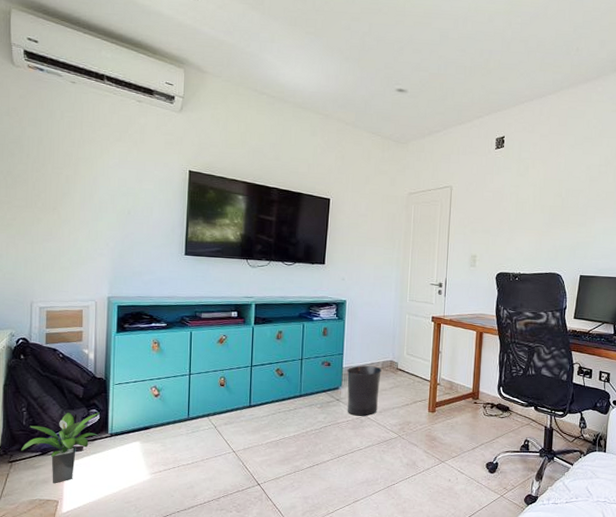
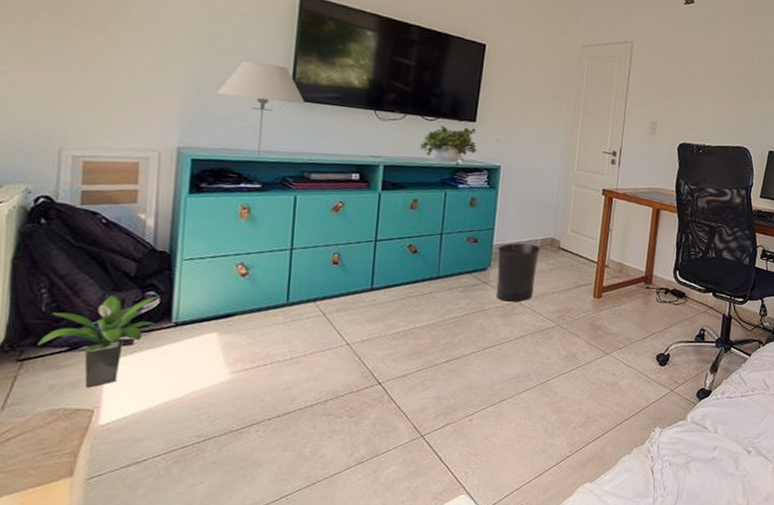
table lamp: none [132,227,195,301] -> present [215,61,305,156]
potted plant: none [281,268,327,302] -> present [419,124,477,166]

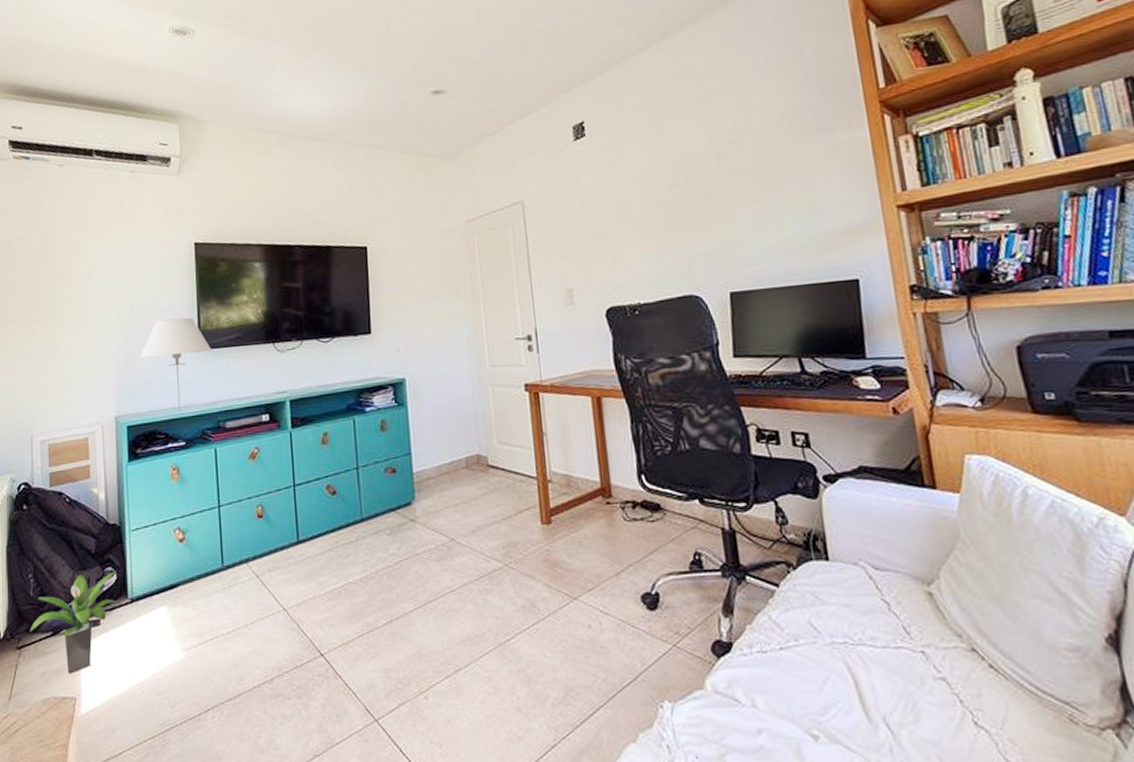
potted plant: present [419,124,477,166] -> none [319,341,378,387]
waste bin: present [495,243,540,302] -> none [419,465,469,541]

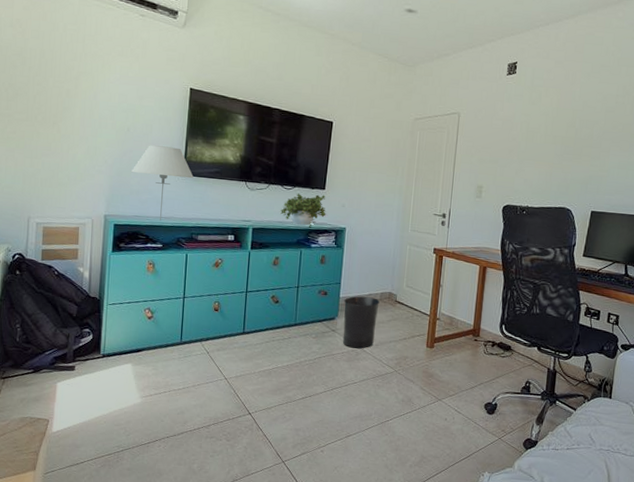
potted plant: present [30,571,119,674] -> none [14,330,93,403]
potted plant: none [319,341,378,387] -> present [280,192,326,228]
waste bin: none [419,465,469,541] -> present [342,296,380,349]

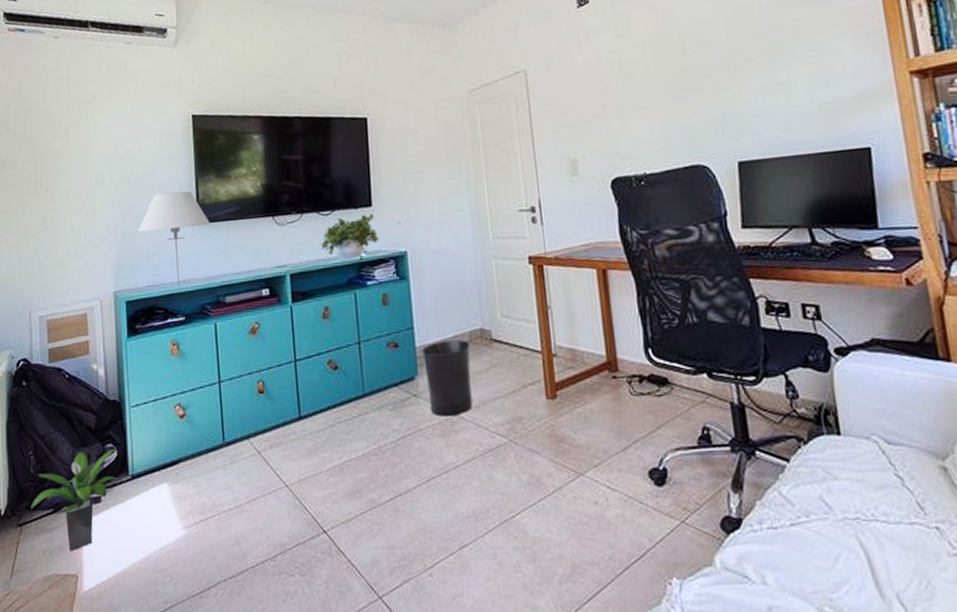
potted plant: none [14,330,93,403] -> present [31,447,120,552]

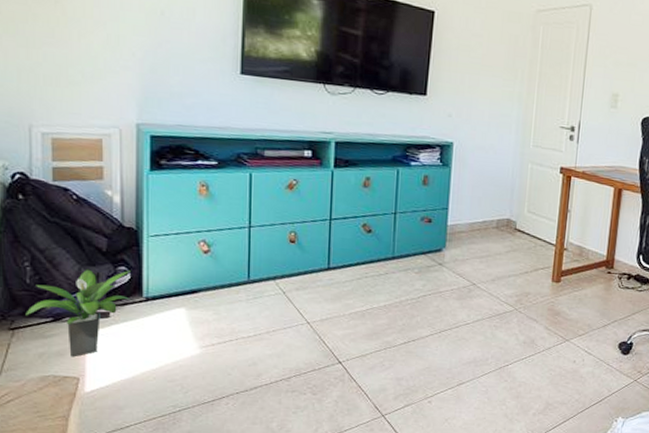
table lamp: present [137,190,210,287] -> none [168,34,255,132]
potted plant: present [320,213,379,260] -> none [369,98,428,142]
waste bin: present [421,340,473,417] -> none [451,223,496,285]

